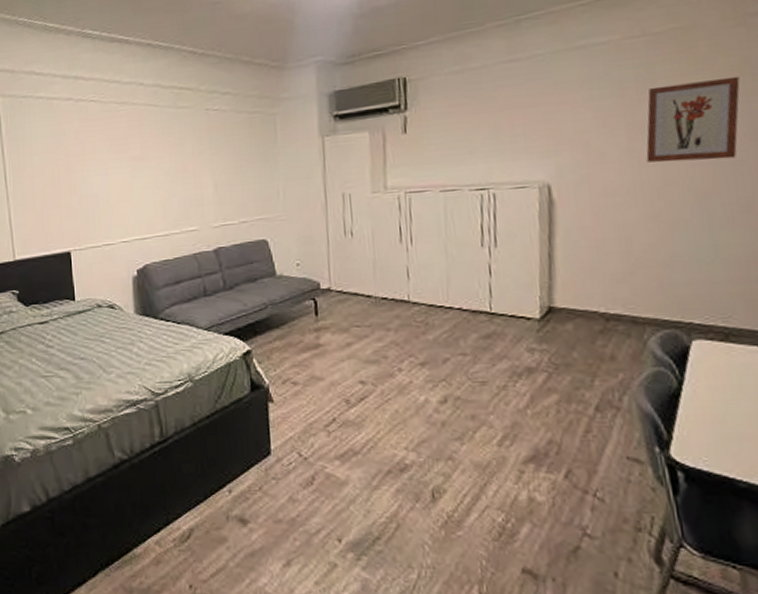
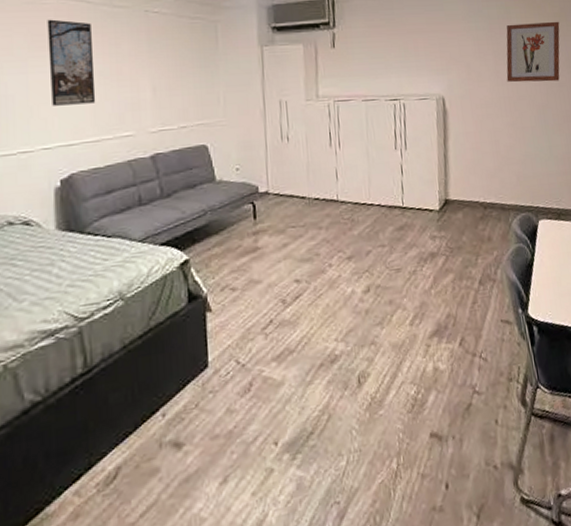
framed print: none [122,124,165,203] -> present [47,19,96,106]

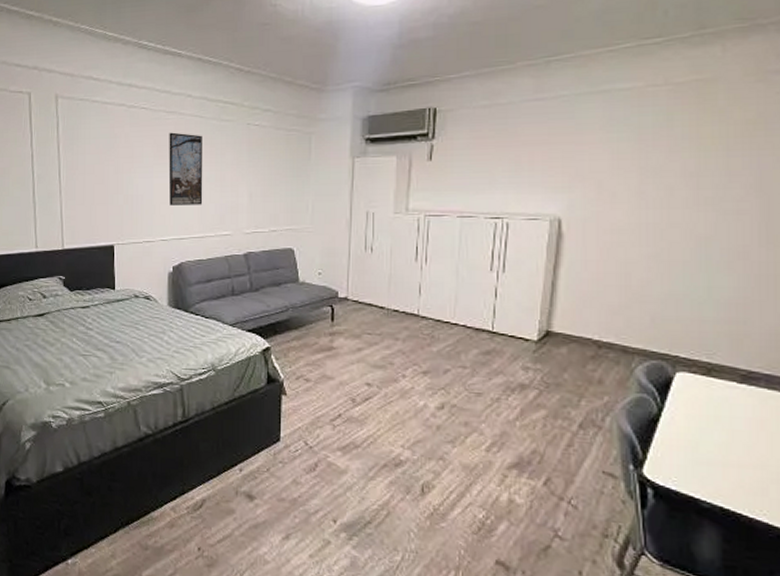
wall art: present [506,21,560,83] -> none [654,130,753,208]

